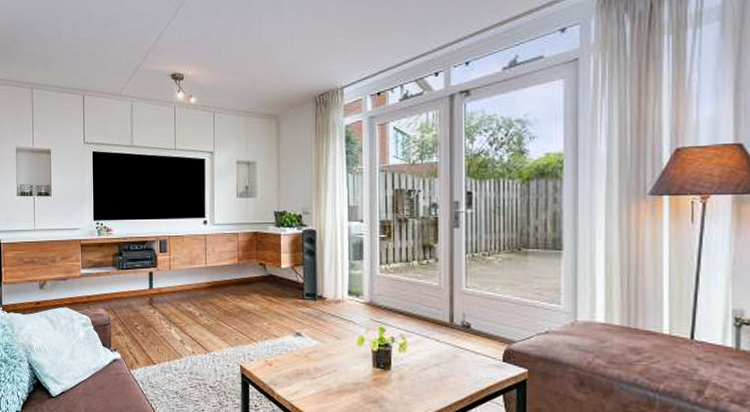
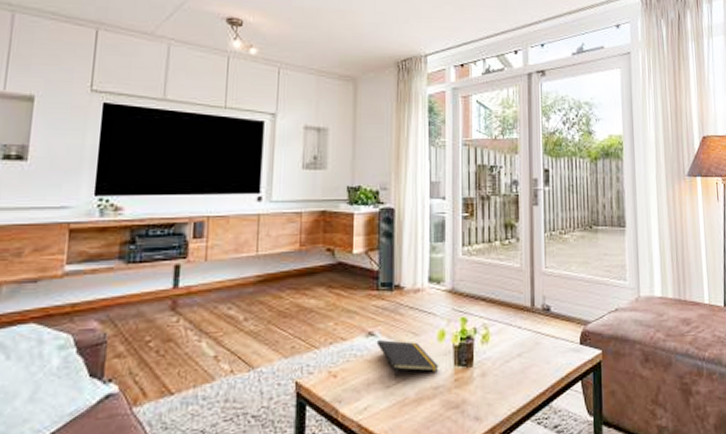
notepad: none [303,340,359,374] -> present [376,340,439,380]

